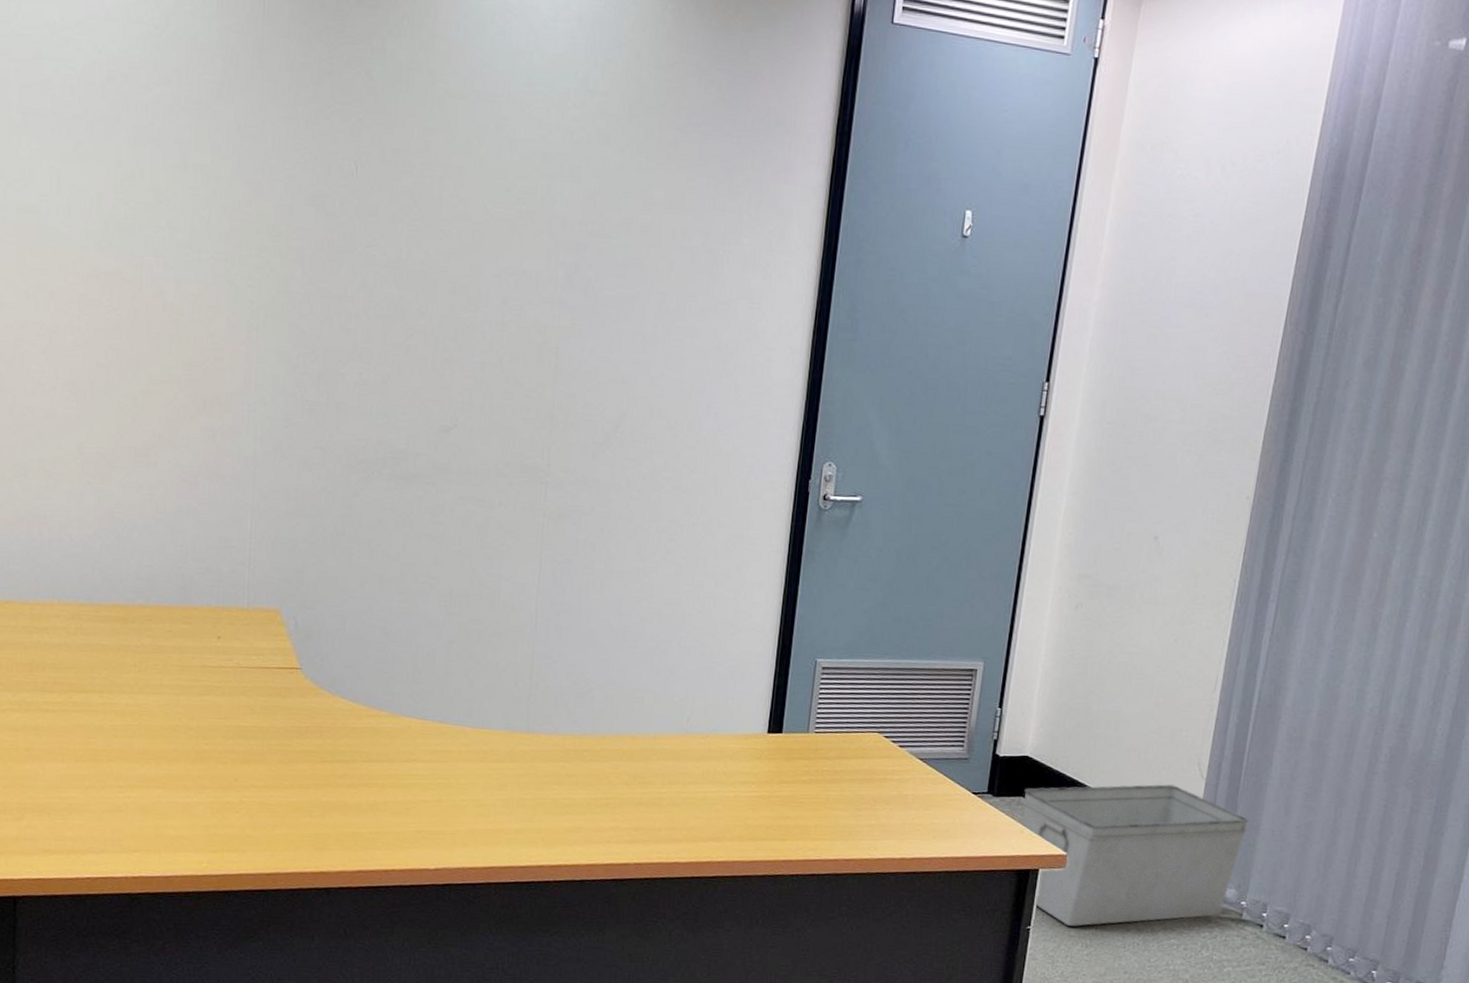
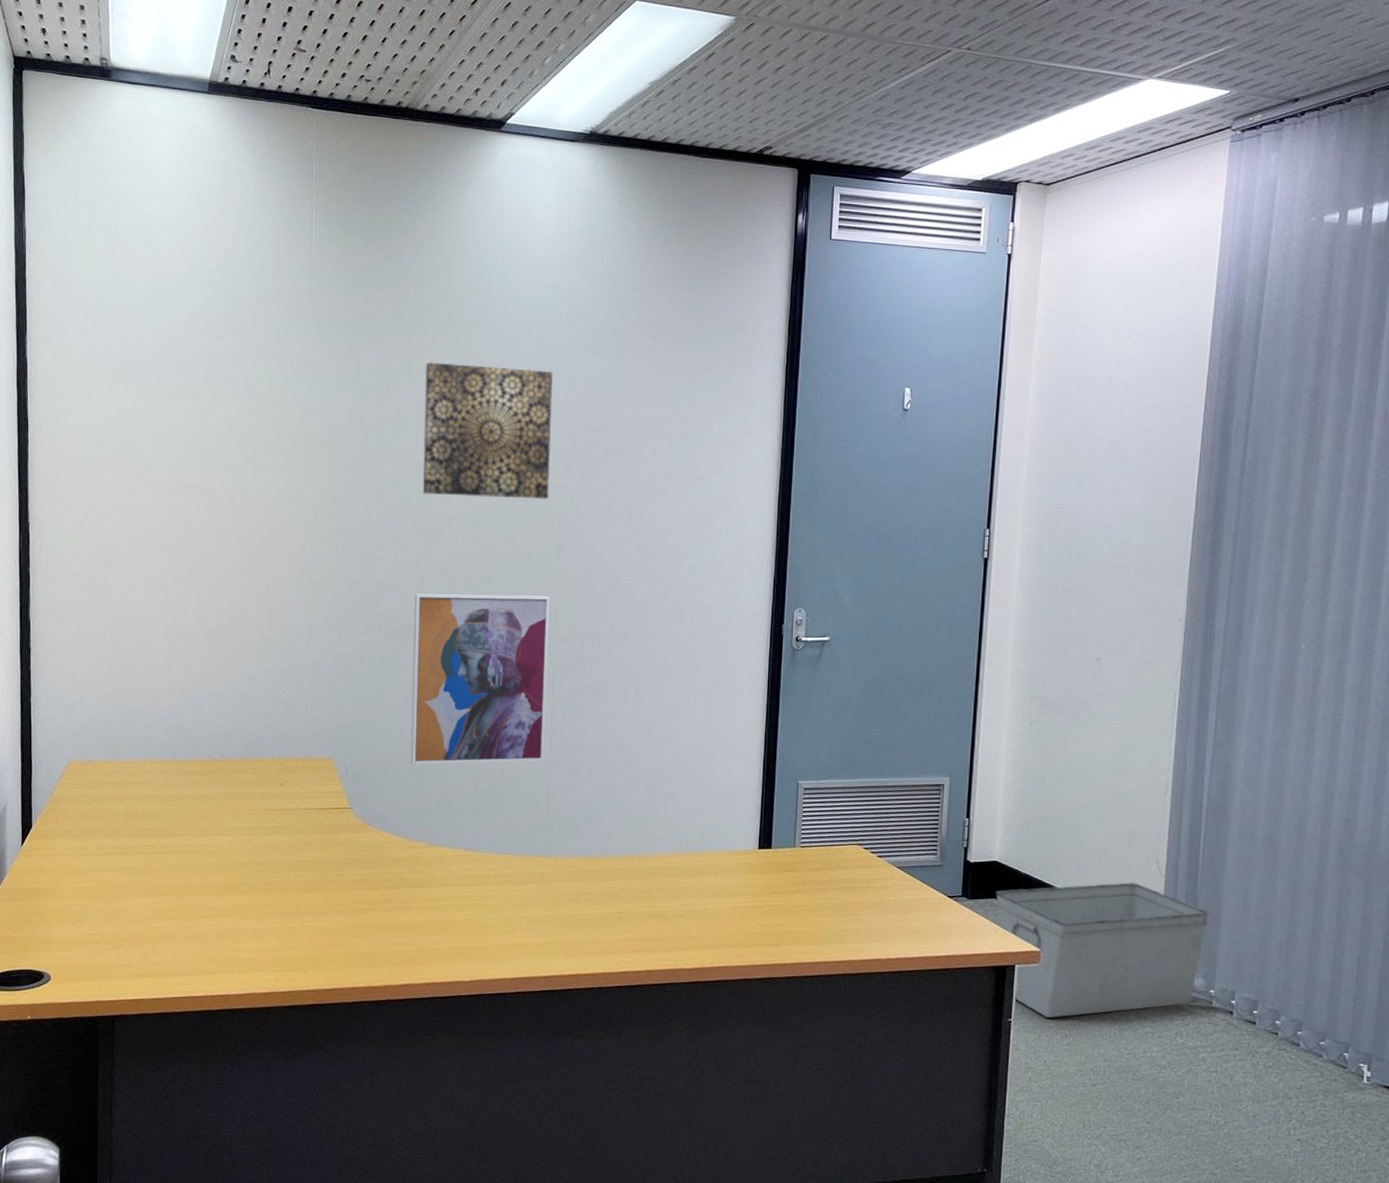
wall art: none [372,420,542,625] -> present [410,593,550,765]
wall art: none [395,137,557,316] -> present [422,361,554,499]

